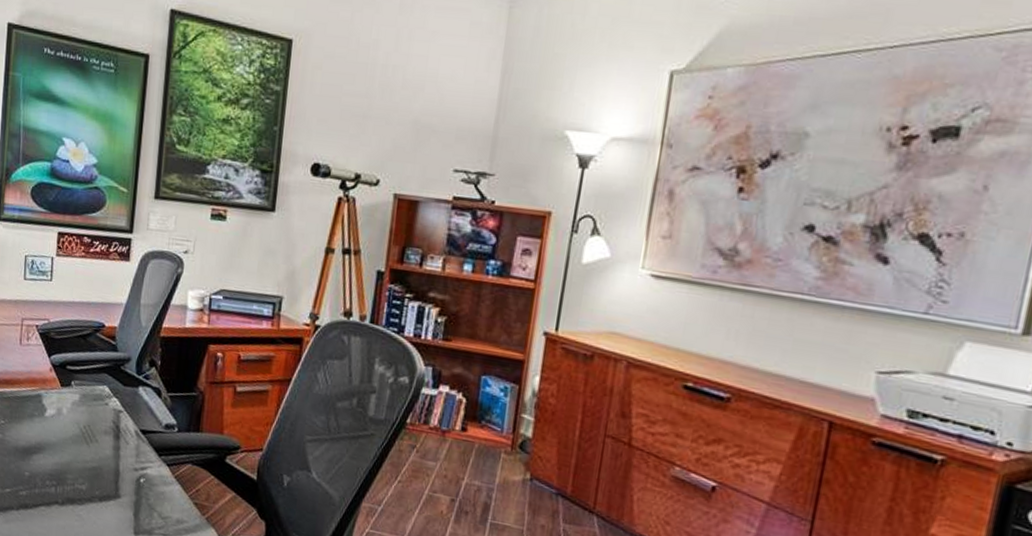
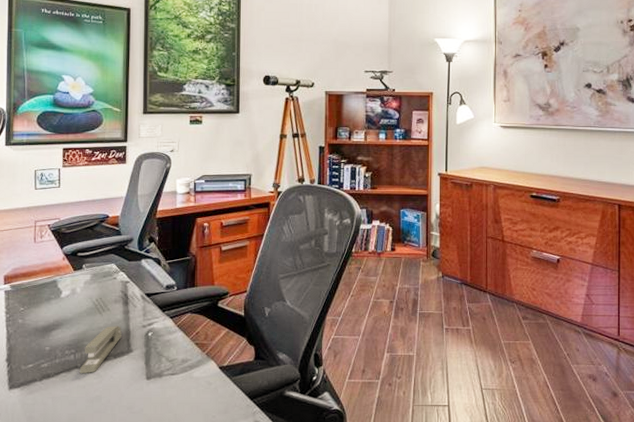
stapler: none [60,461,110,513] -> present [79,326,122,374]

